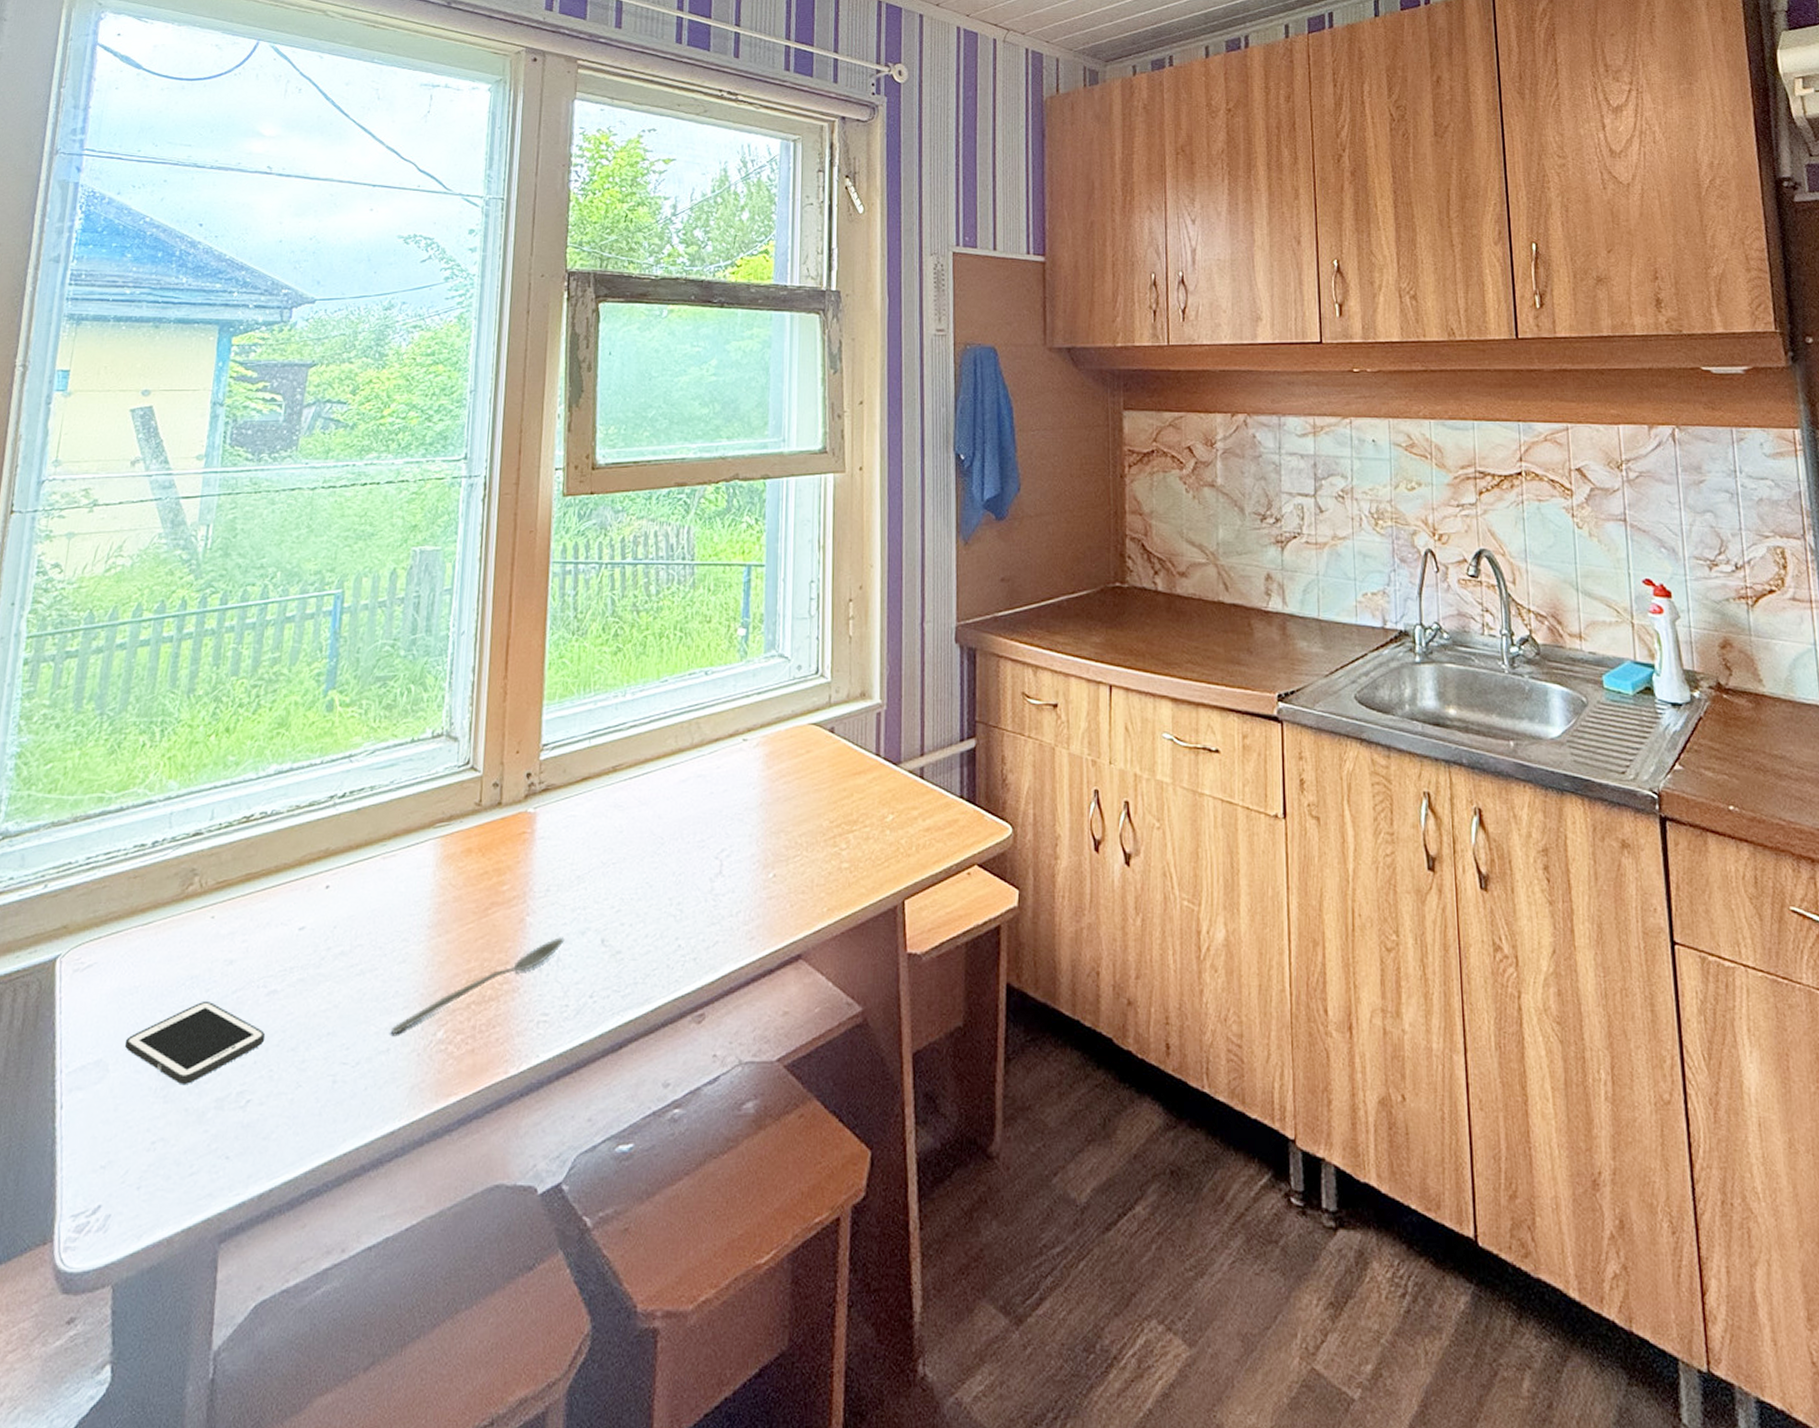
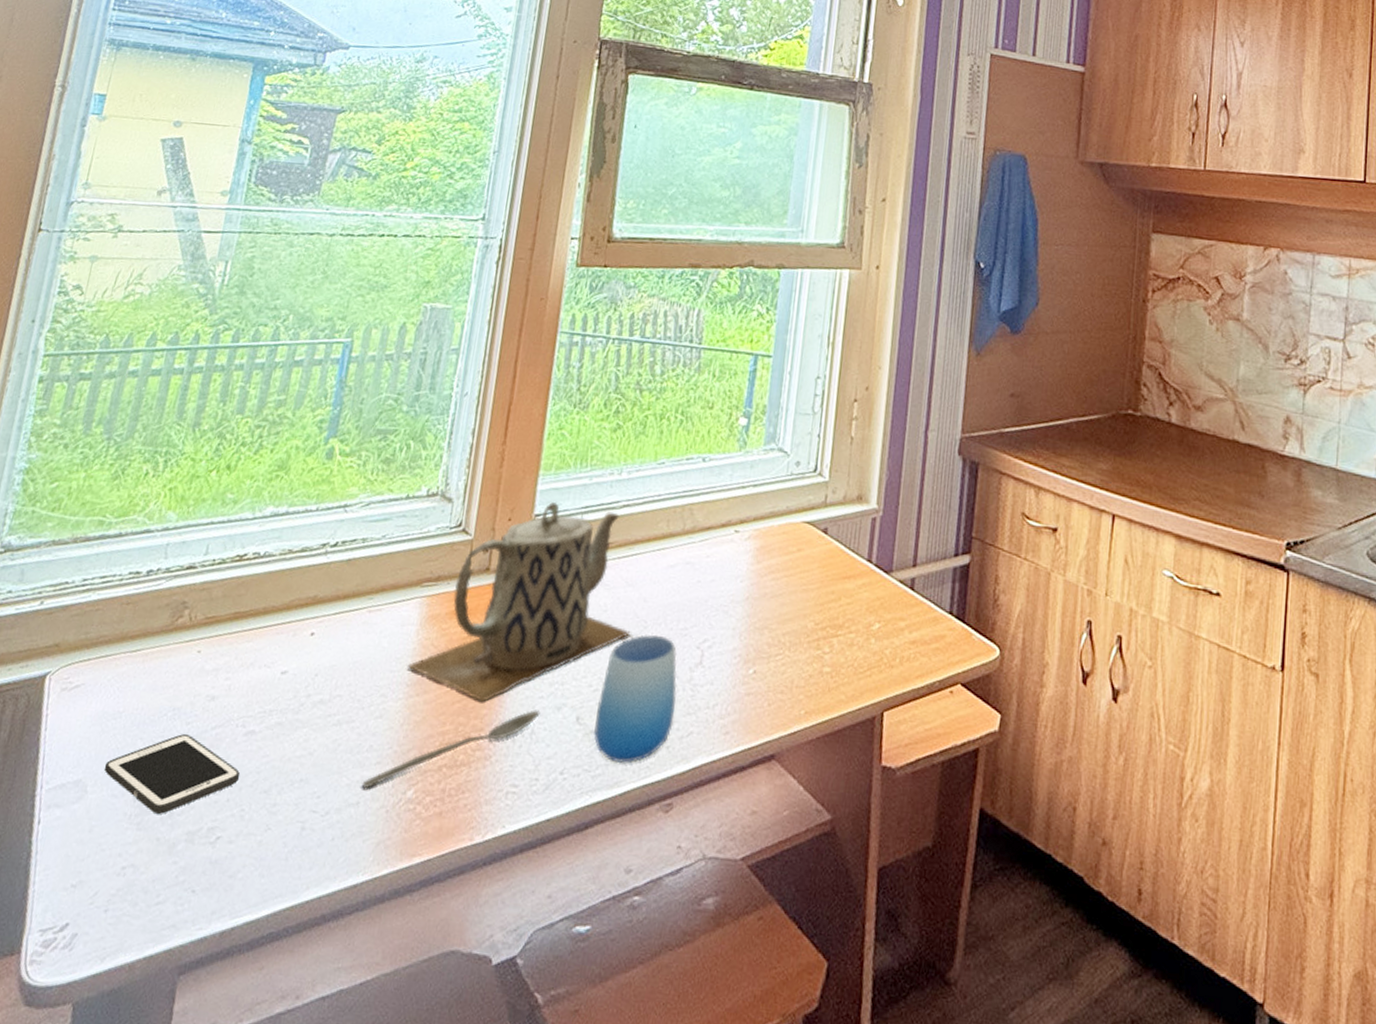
teapot: none [426,729,650,935] -> present [407,501,632,702]
cup: none [620,849,699,981] -> present [594,634,677,764]

